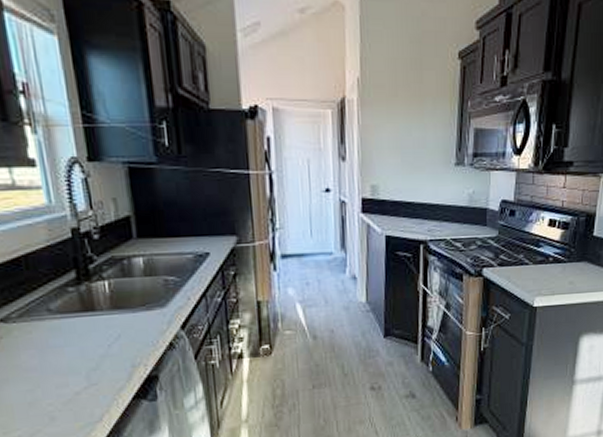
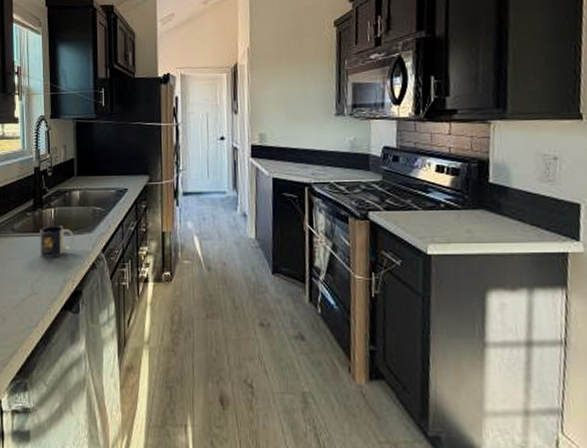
mug: none [90,301,142,342] -> present [40,226,74,258]

